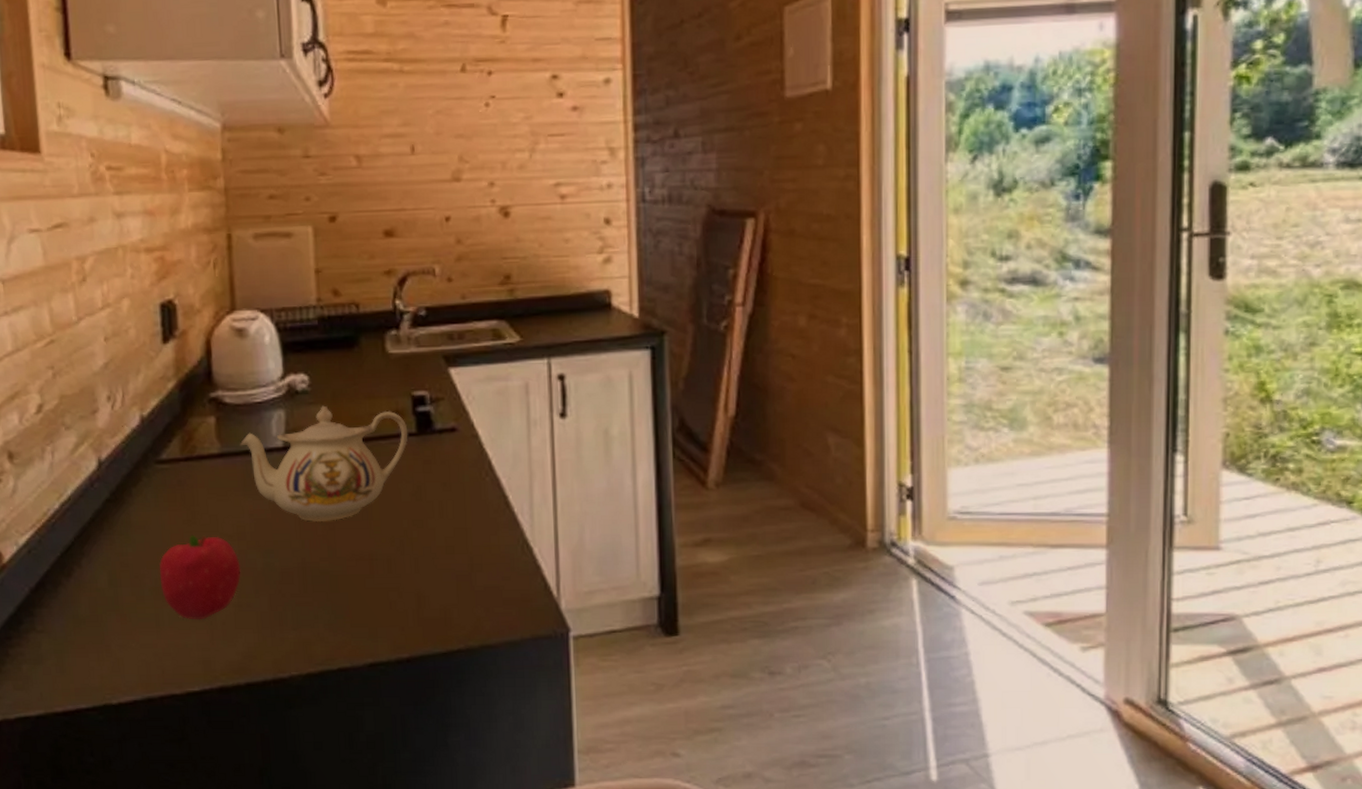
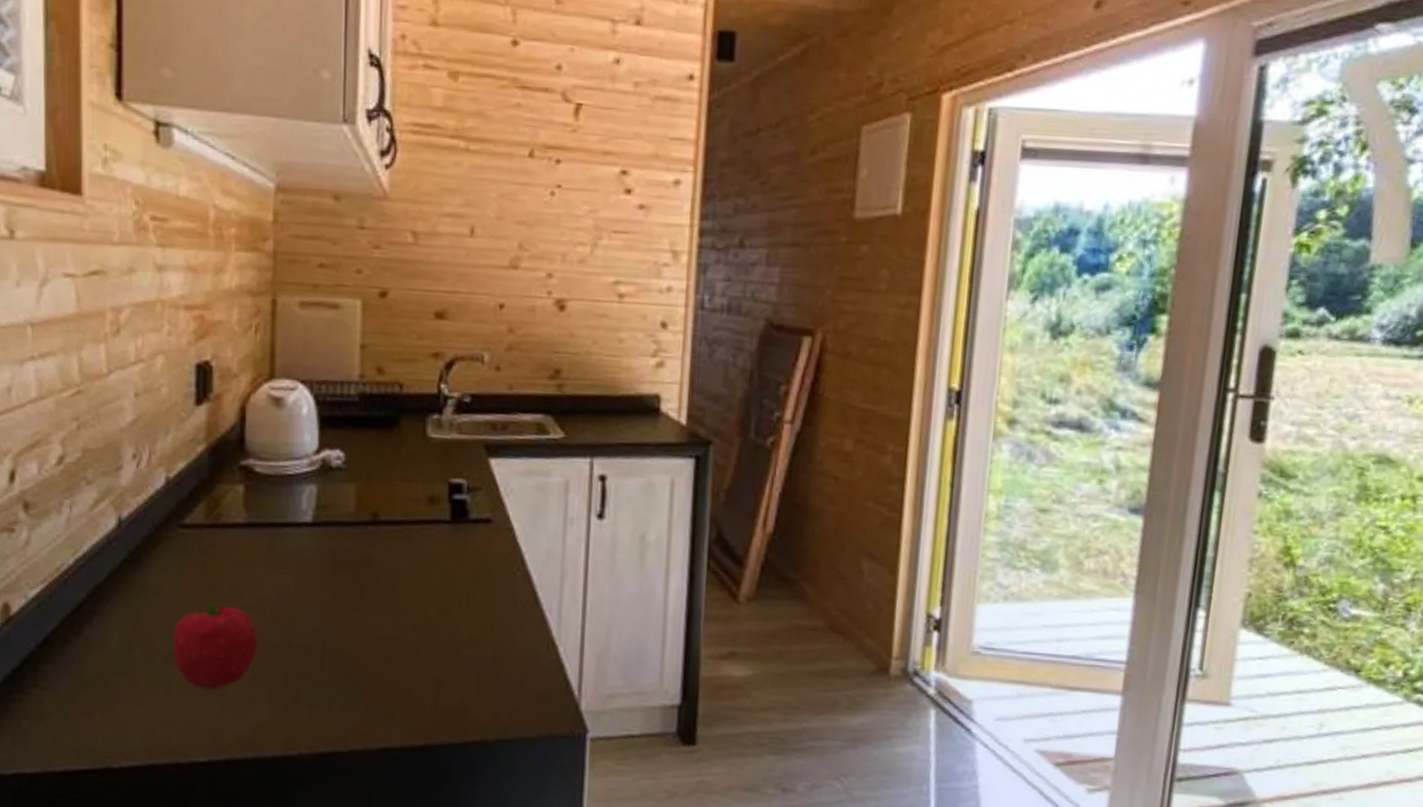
teapot: present [239,405,408,522] -> none [267,484,442,602]

